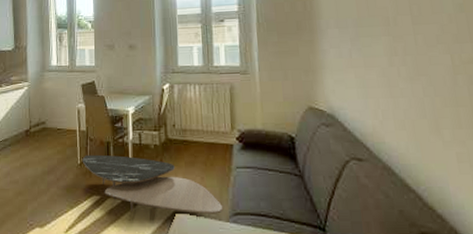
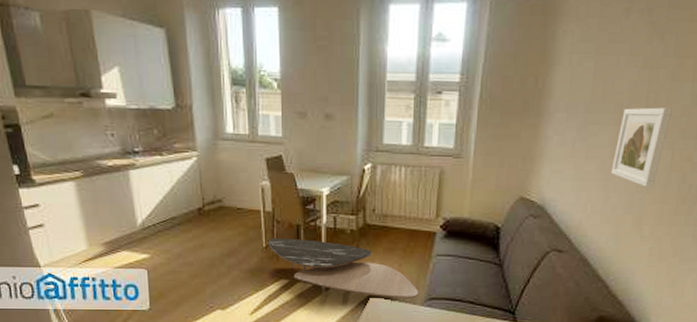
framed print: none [391,17,442,92] -> present [610,107,672,188]

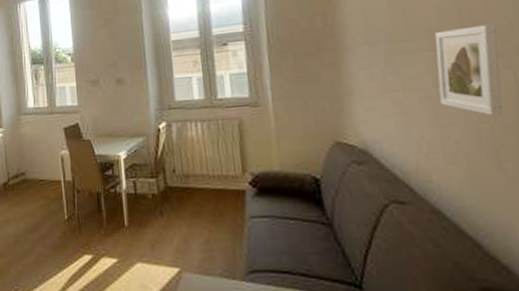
coffee table: present [268,237,419,303] -> none [69,207,238,279]

